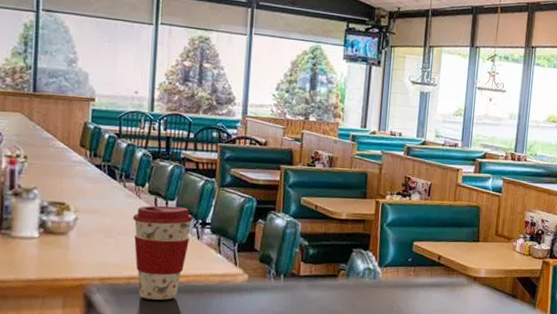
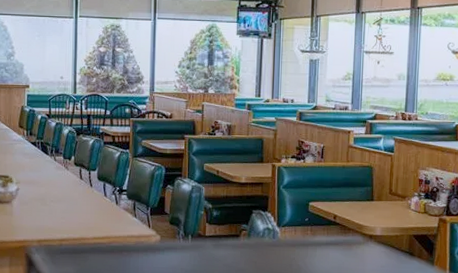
coffee cup: present [133,205,193,300] -> none [63,175,112,259]

